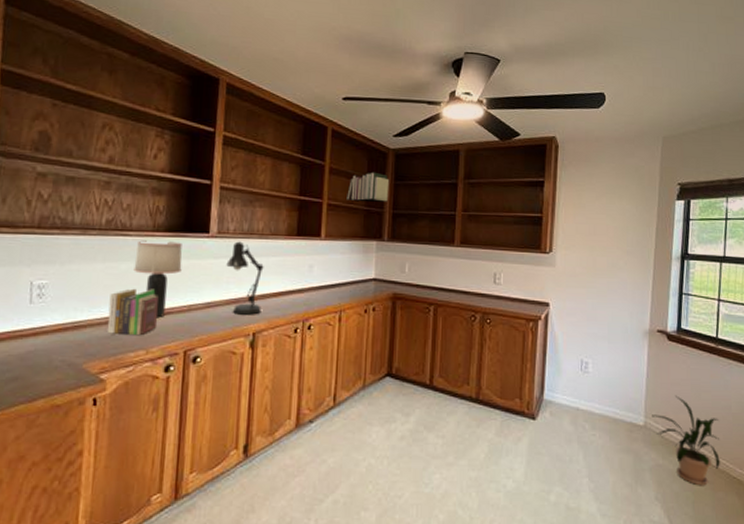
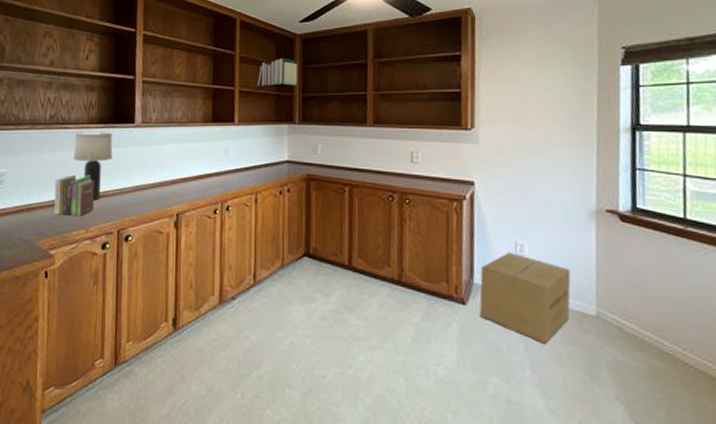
desk lamp: present [226,241,264,315] -> none [150,130,184,197]
box: none [548,370,625,454] -> present [479,252,571,345]
house plant: present [652,395,720,486] -> none [606,283,700,389]

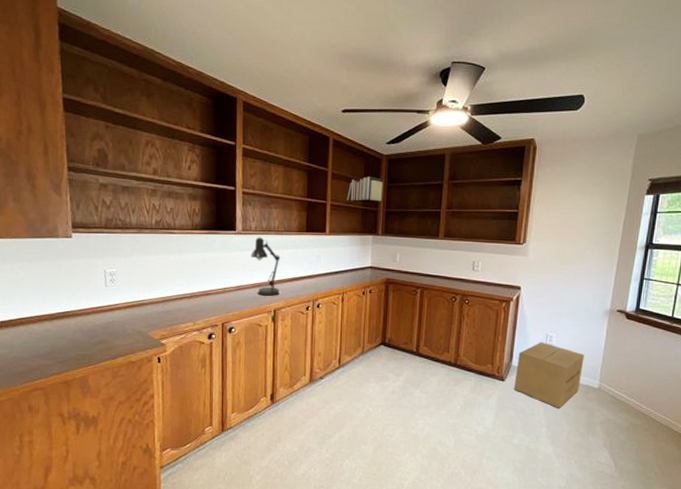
books: present [53,174,94,217] -> none [163,275,200,312]
table lamp: present [73,132,113,201] -> none [179,237,216,298]
desk lamp: none [150,130,184,197] -> present [250,237,280,296]

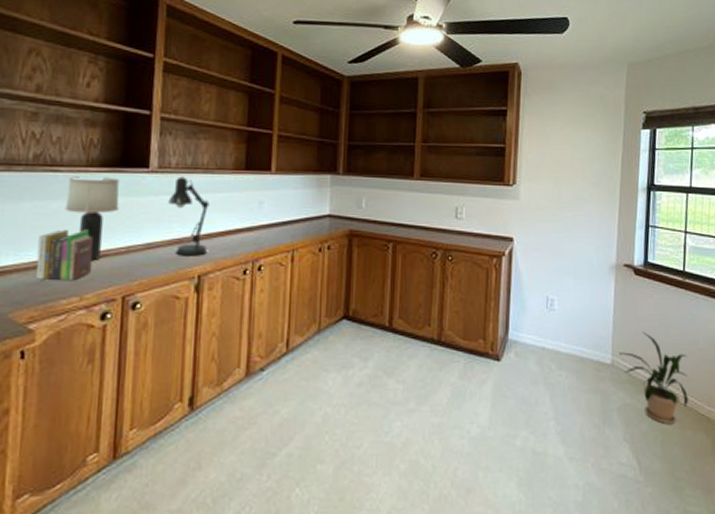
books: none [163,275,200,312] -> present [35,229,93,281]
table lamp: none [179,237,216,298] -> present [65,176,119,262]
books: present [347,176,383,203] -> none [299,101,345,134]
box: present [514,342,584,410] -> none [513,307,592,395]
house plant: none [606,364,666,437] -> present [619,331,688,425]

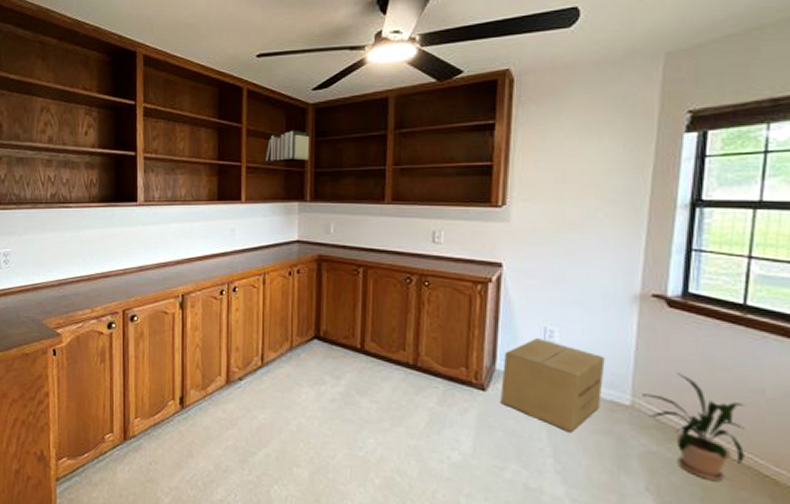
books: present [35,229,93,281] -> none [59,254,98,296]
table lamp: present [65,176,119,262] -> none [76,211,116,281]
desk lamp: present [168,176,210,256] -> none [154,208,188,278]
books: none [299,101,345,134] -> present [265,130,310,163]
box: none [513,307,592,395] -> present [501,338,605,434]

